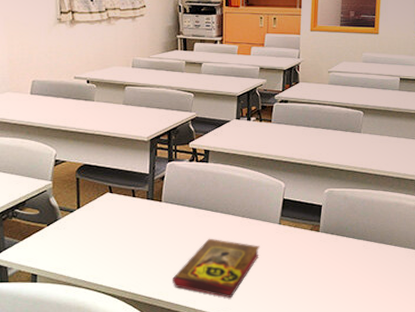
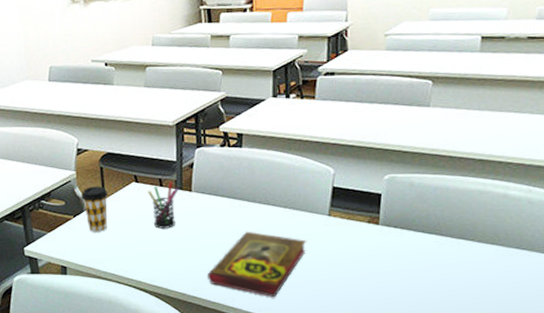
coffee cup: none [57,196,82,240] -> present [81,186,108,232]
pen holder: none [121,193,150,236] -> present [148,182,179,229]

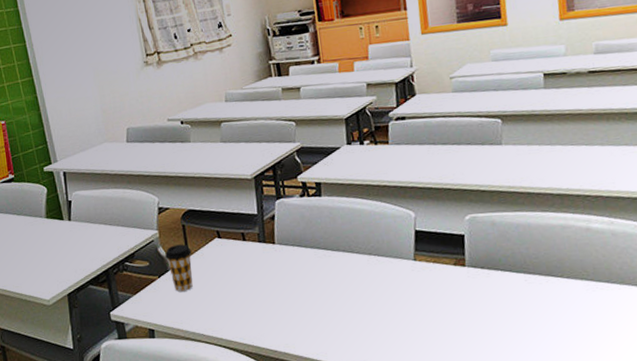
pen holder: present [148,182,179,229] -> none [231,235,262,284]
book: present [208,231,307,298] -> none [298,281,395,349]

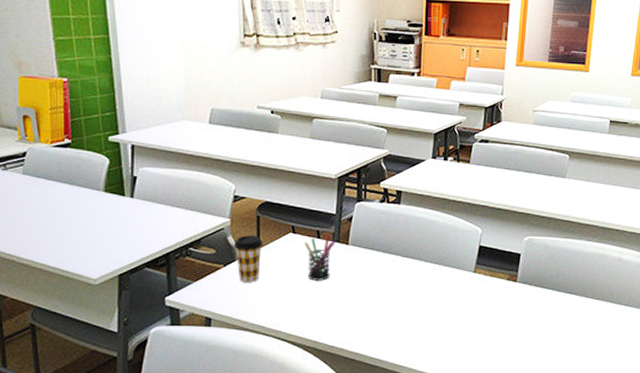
pen holder: none [231,235,262,284] -> present [304,234,336,281]

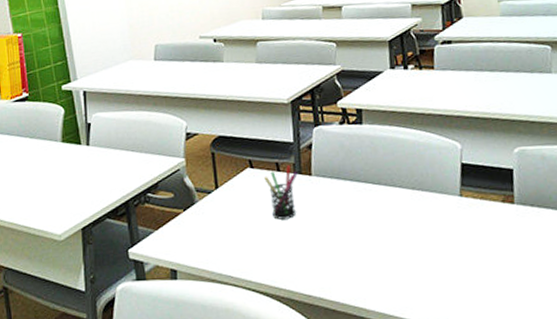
coffee cup: present [234,235,263,282] -> none [192,174,221,227]

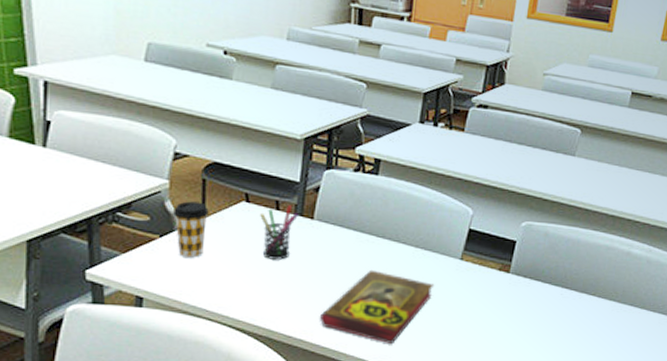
coffee cup: none [192,174,221,227] -> present [173,201,209,258]
book: none [335,218,440,295] -> present [320,269,435,345]

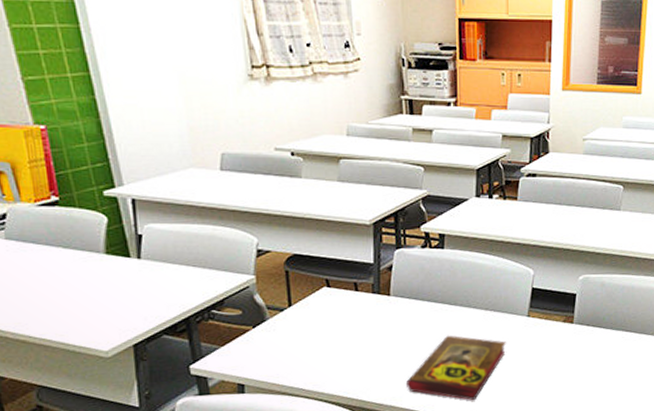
coffee cup: present [173,201,209,258] -> none [262,292,295,344]
pen holder: present [260,205,298,260] -> none [341,286,376,337]

